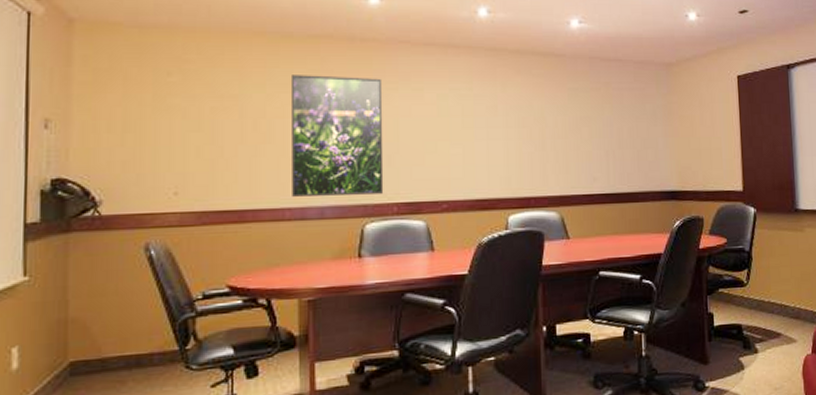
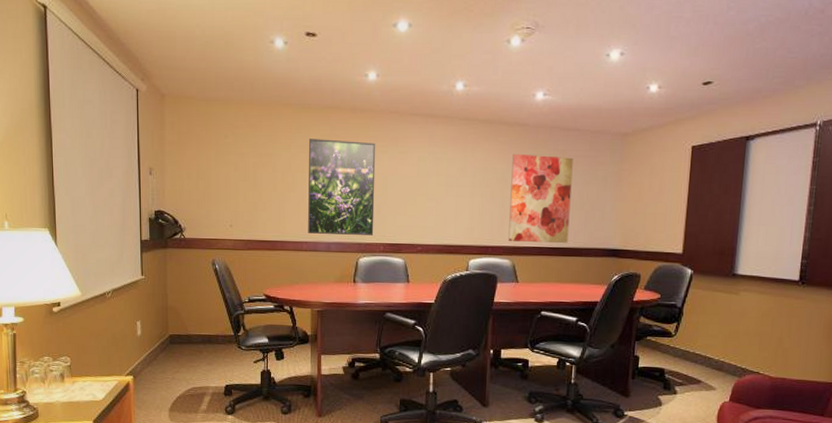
wall art: none [550,87,622,191] -> present [508,153,573,244]

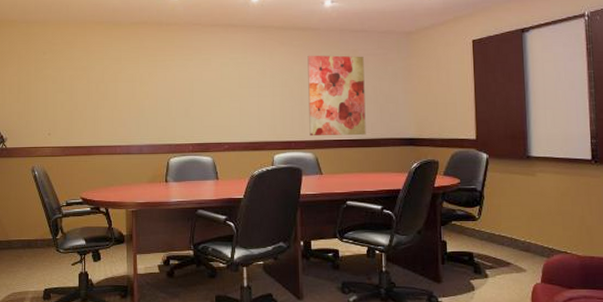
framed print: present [308,139,376,235] -> none [120,51,183,138]

